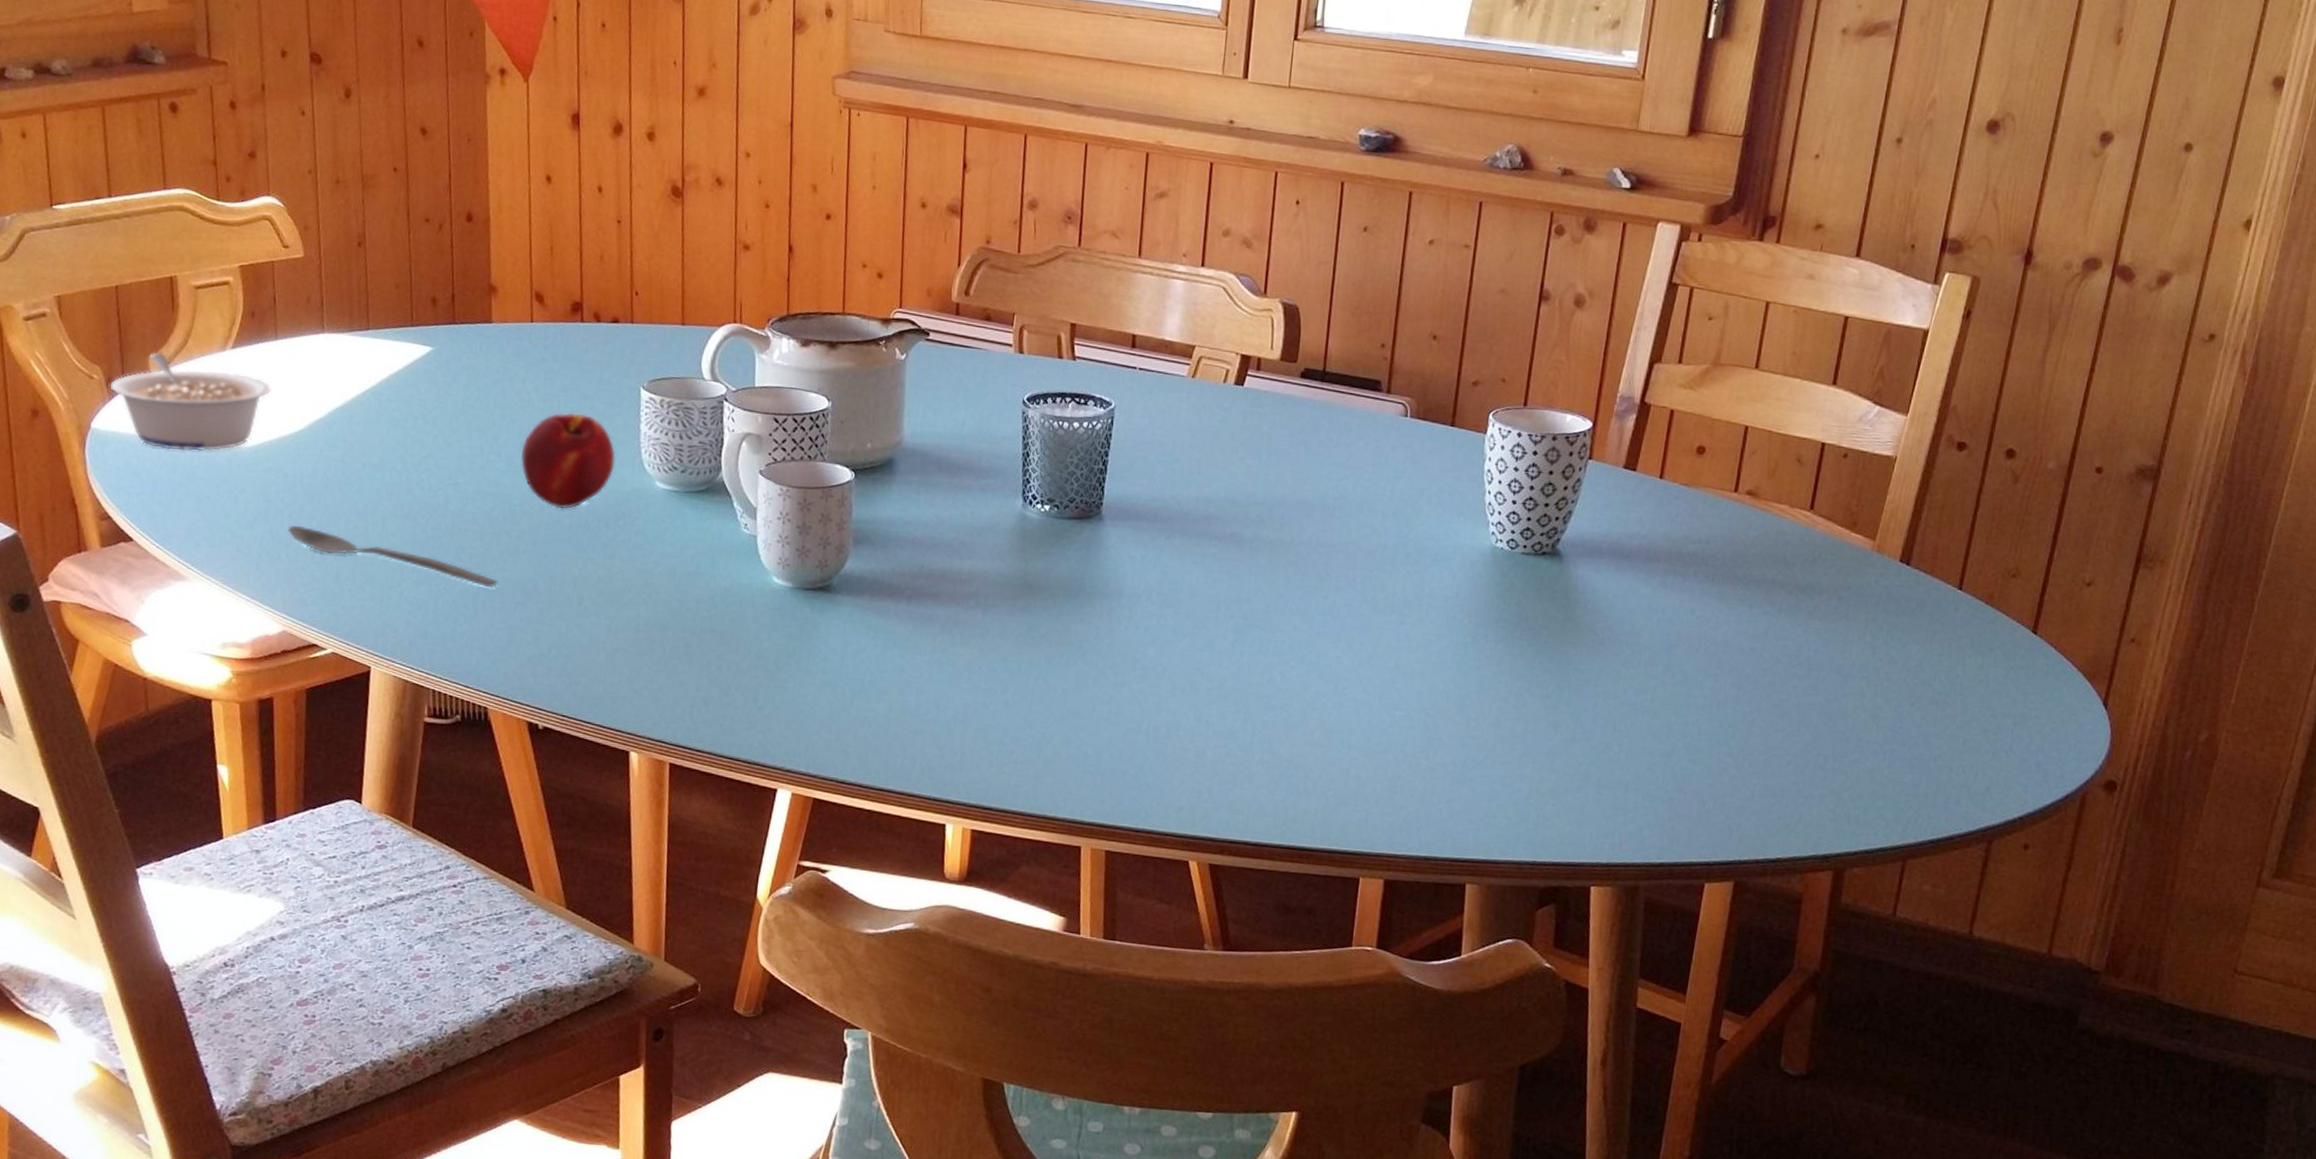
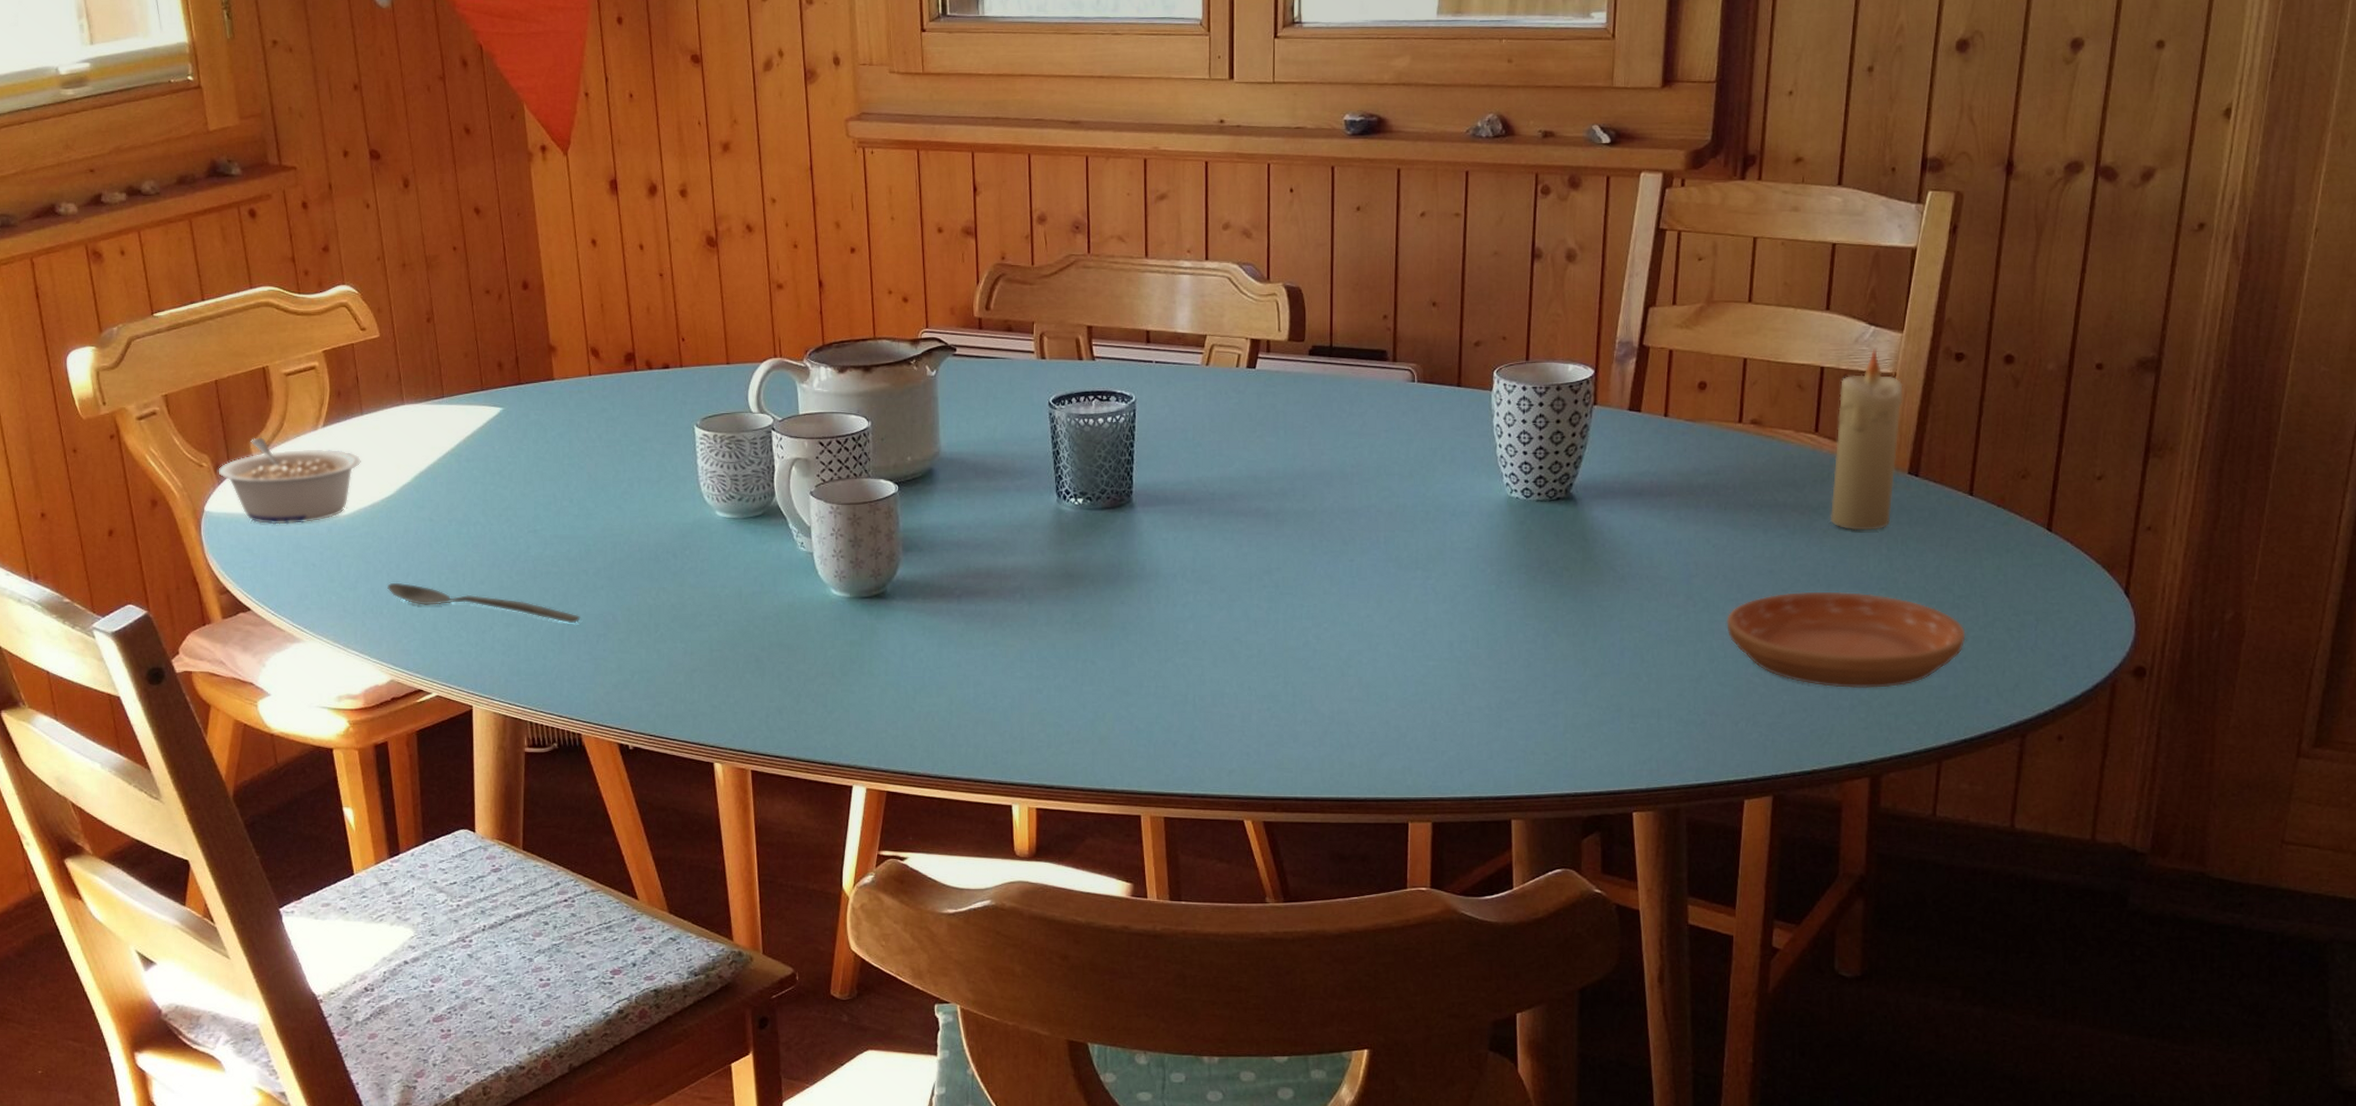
peach: present [520,412,616,509] -> none [591,455,677,545]
saucer: none [1703,673,1943,780] -> present [1727,591,1966,688]
candle: none [1817,429,1903,617] -> present [1830,349,1903,531]

